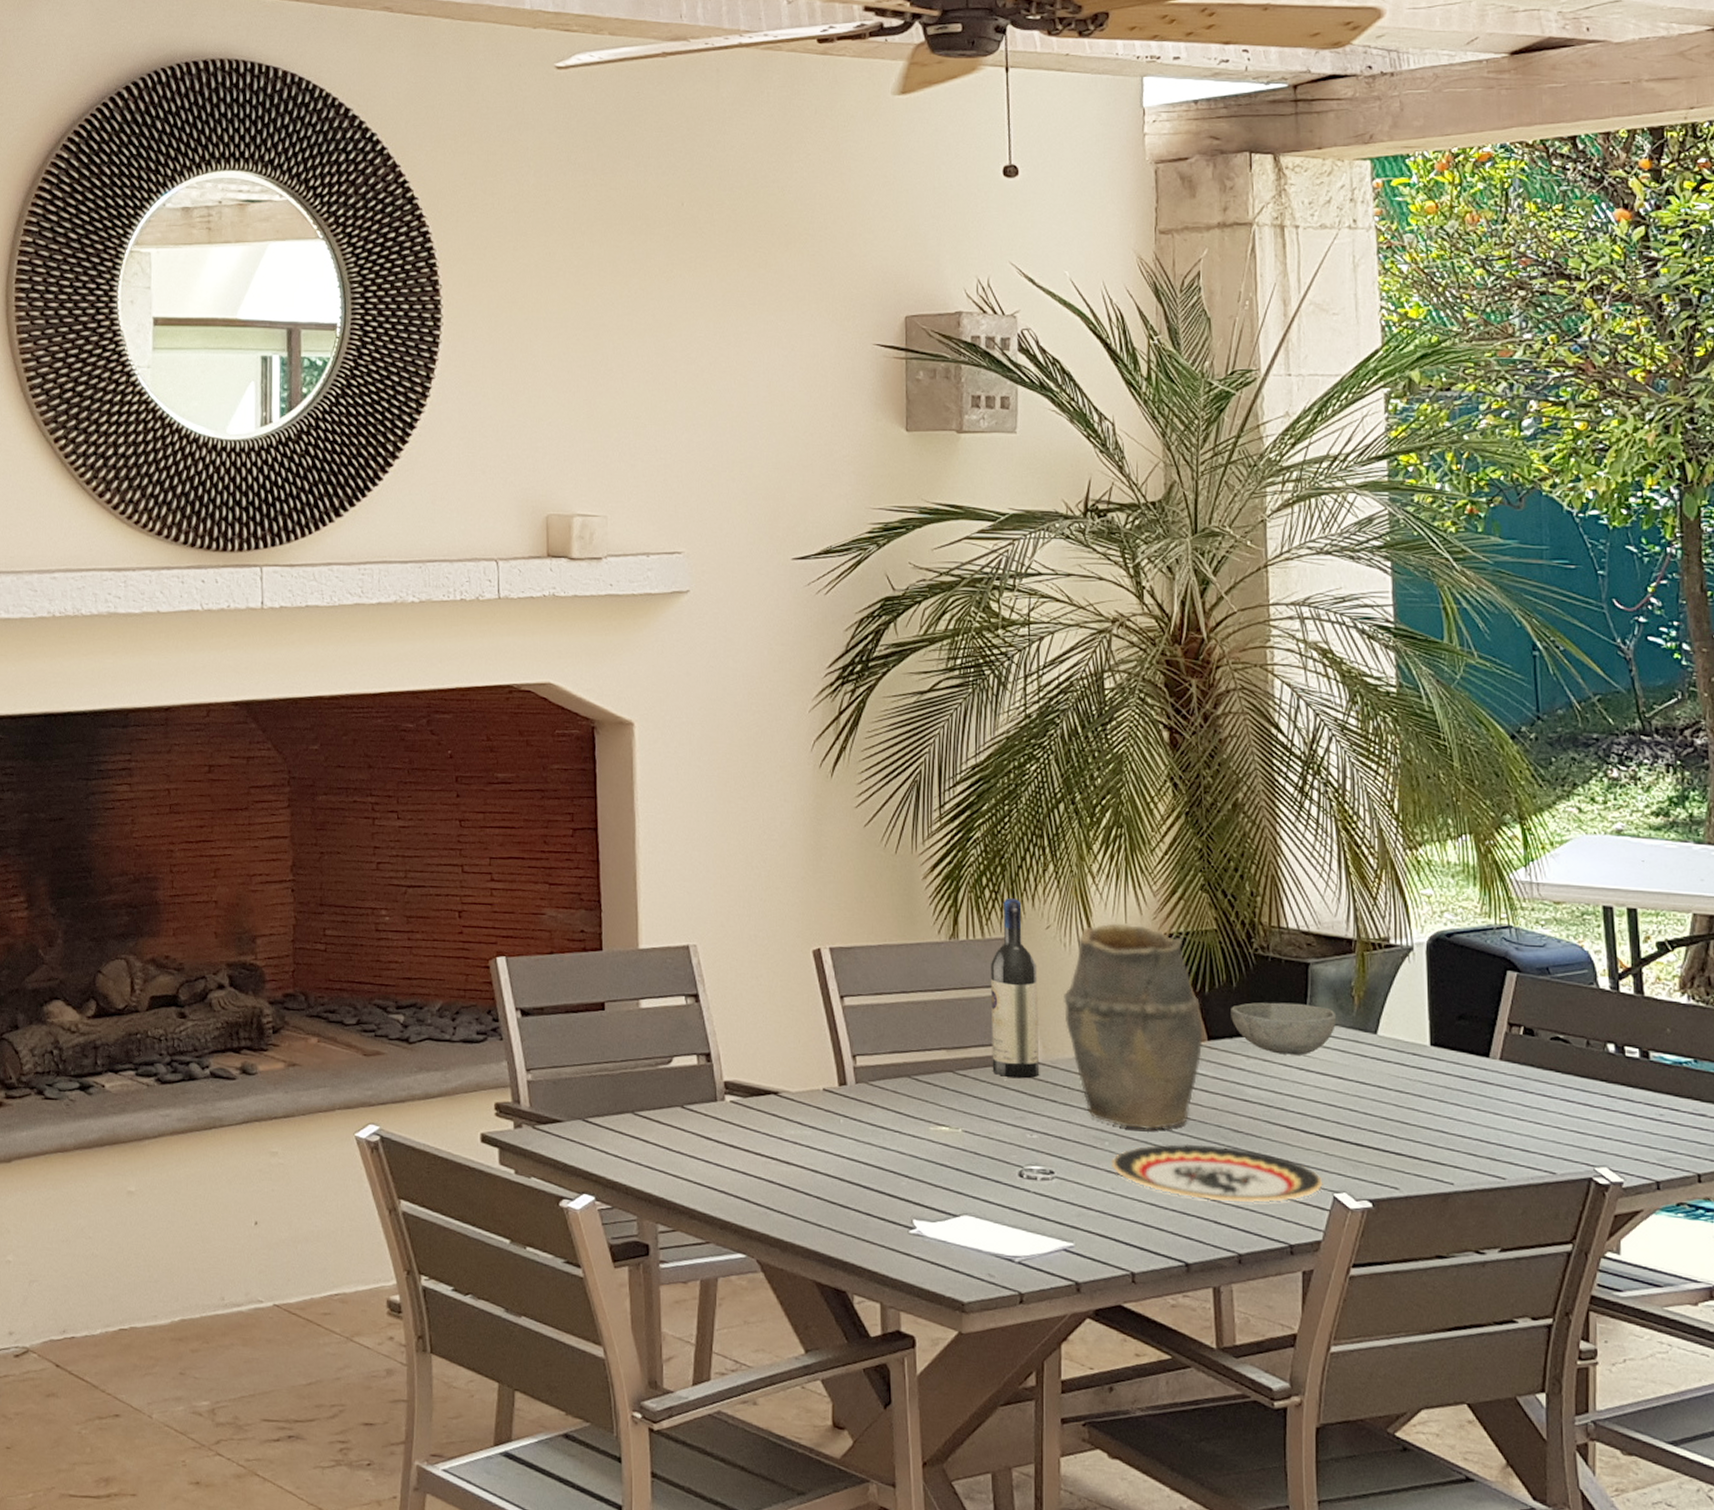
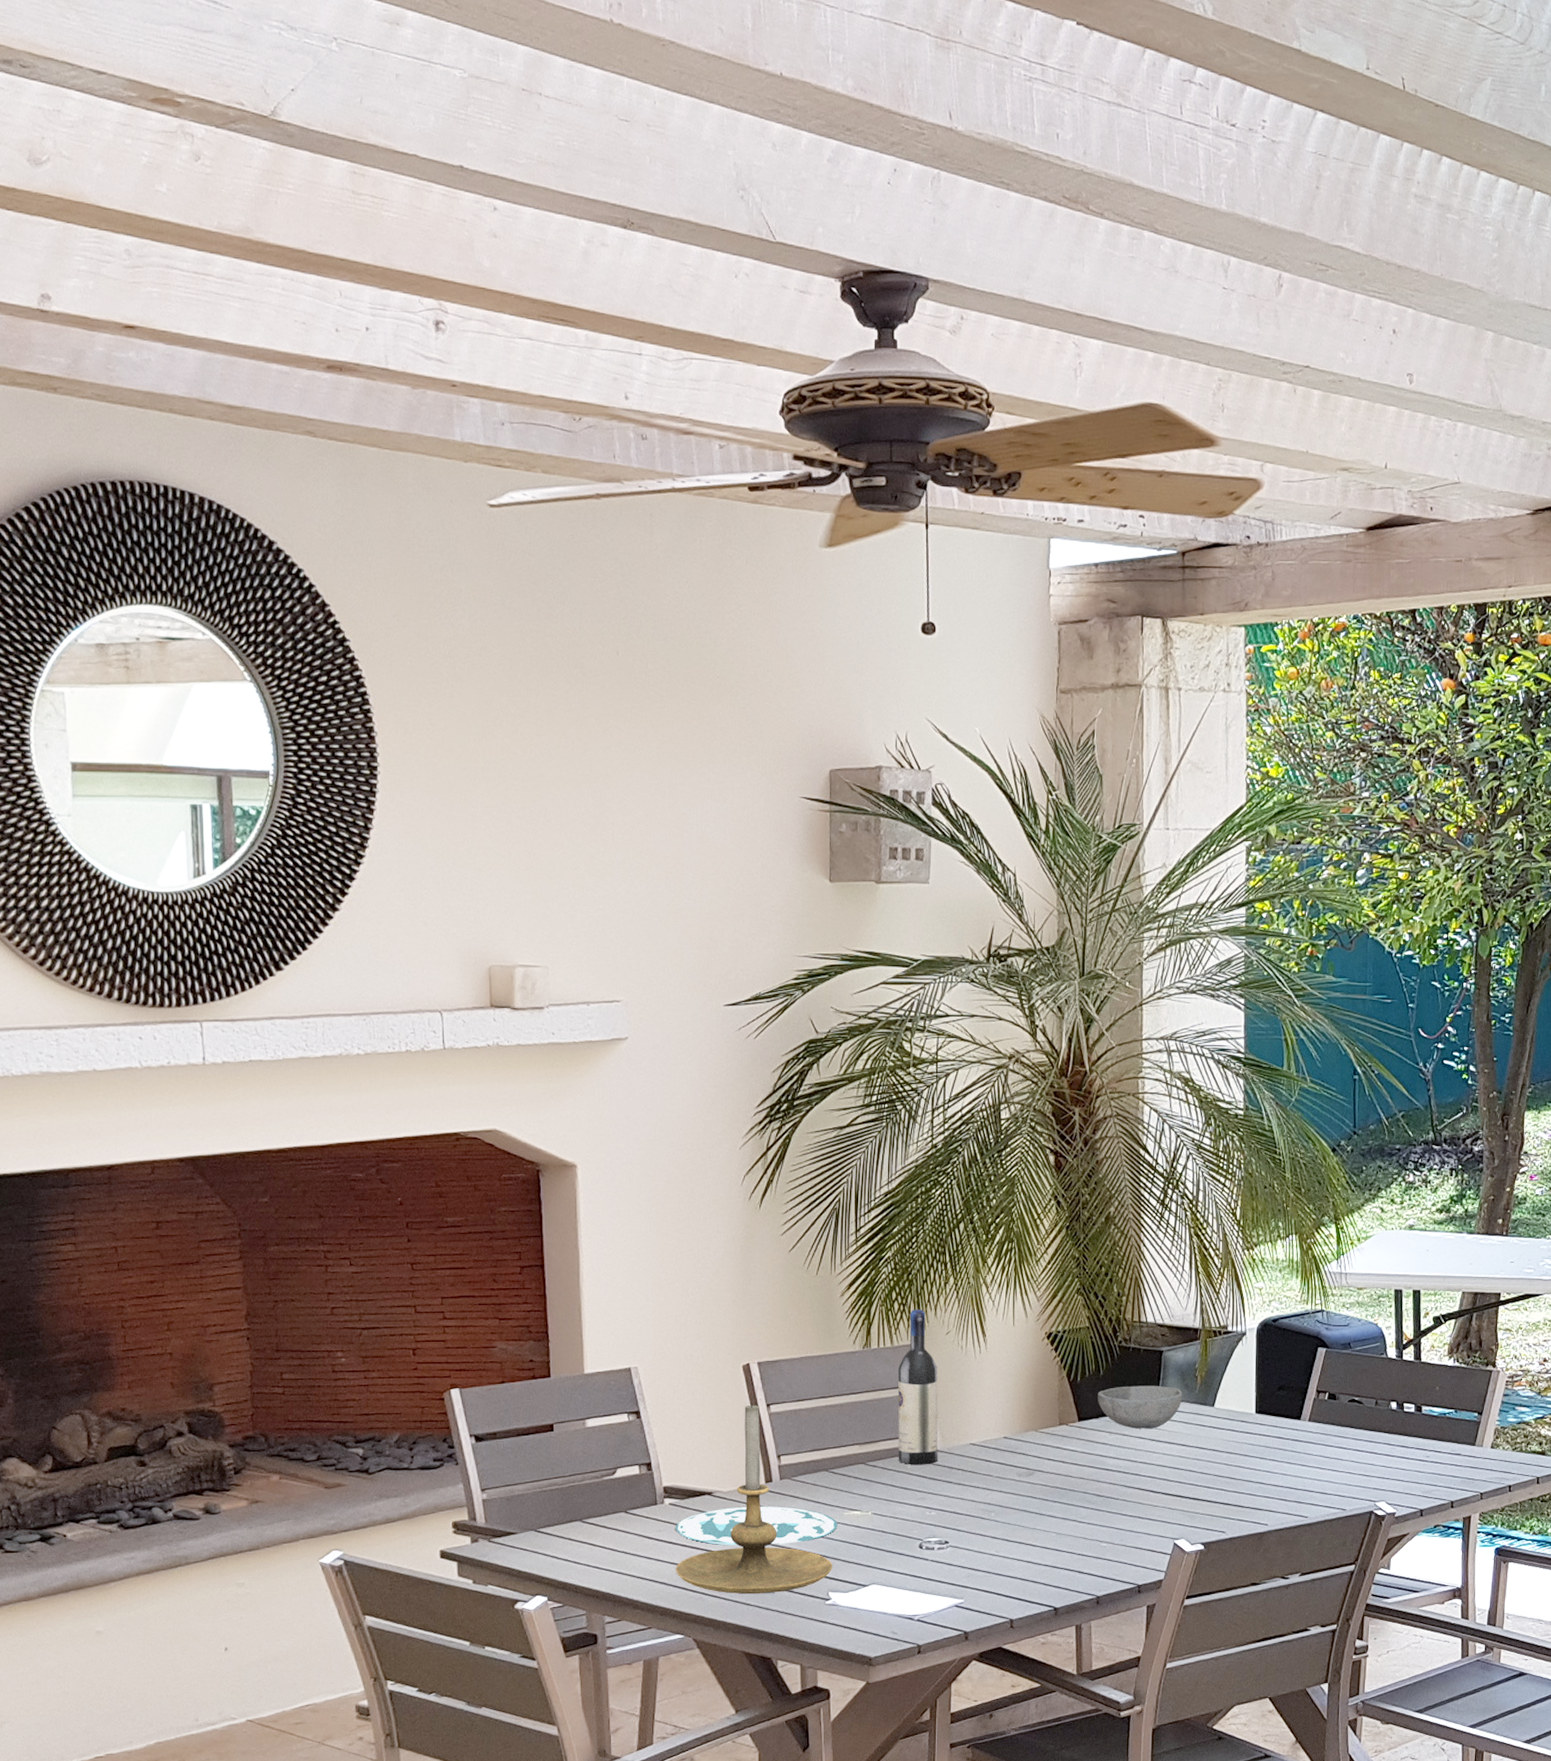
candle holder: none [736,994,918,1215] -> present [675,1403,833,1595]
plate: none [738,1111,923,1159] -> present [676,1506,838,1546]
vase: present [1064,923,1203,1130] -> none [960,1326,1075,1501]
plate: present [1112,1143,1323,1203] -> none [996,1509,1166,1555]

